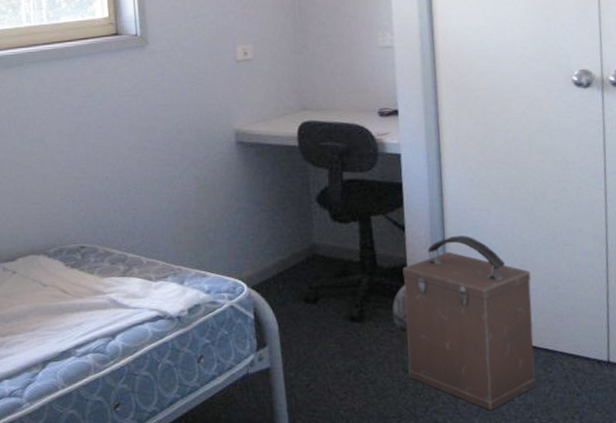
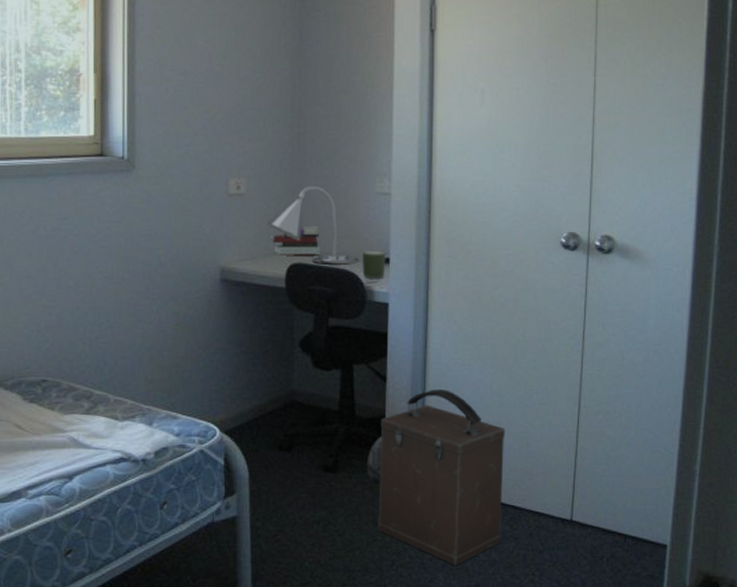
table lamp: none [275,45,368,121] -> present [266,185,359,265]
books: none [280,84,329,115] -> present [271,225,320,257]
mug: none [370,103,395,131] -> present [361,250,386,279]

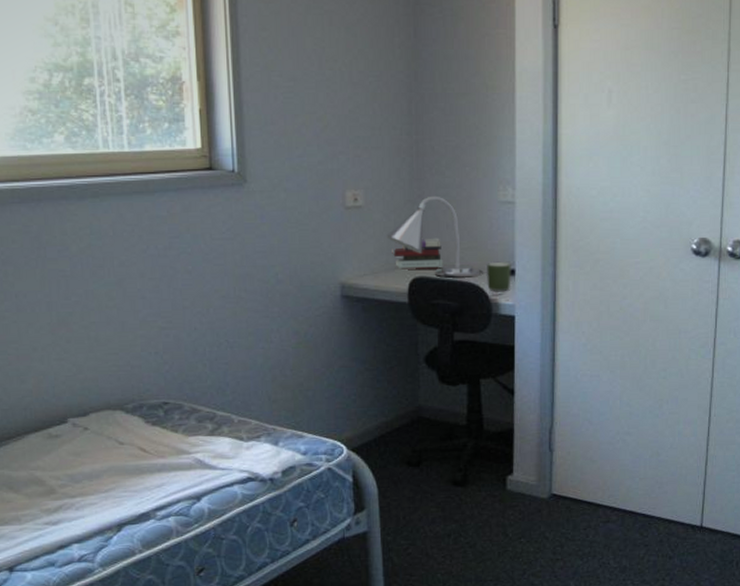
suitcase: present [366,390,505,567] -> none [496,402,635,574]

